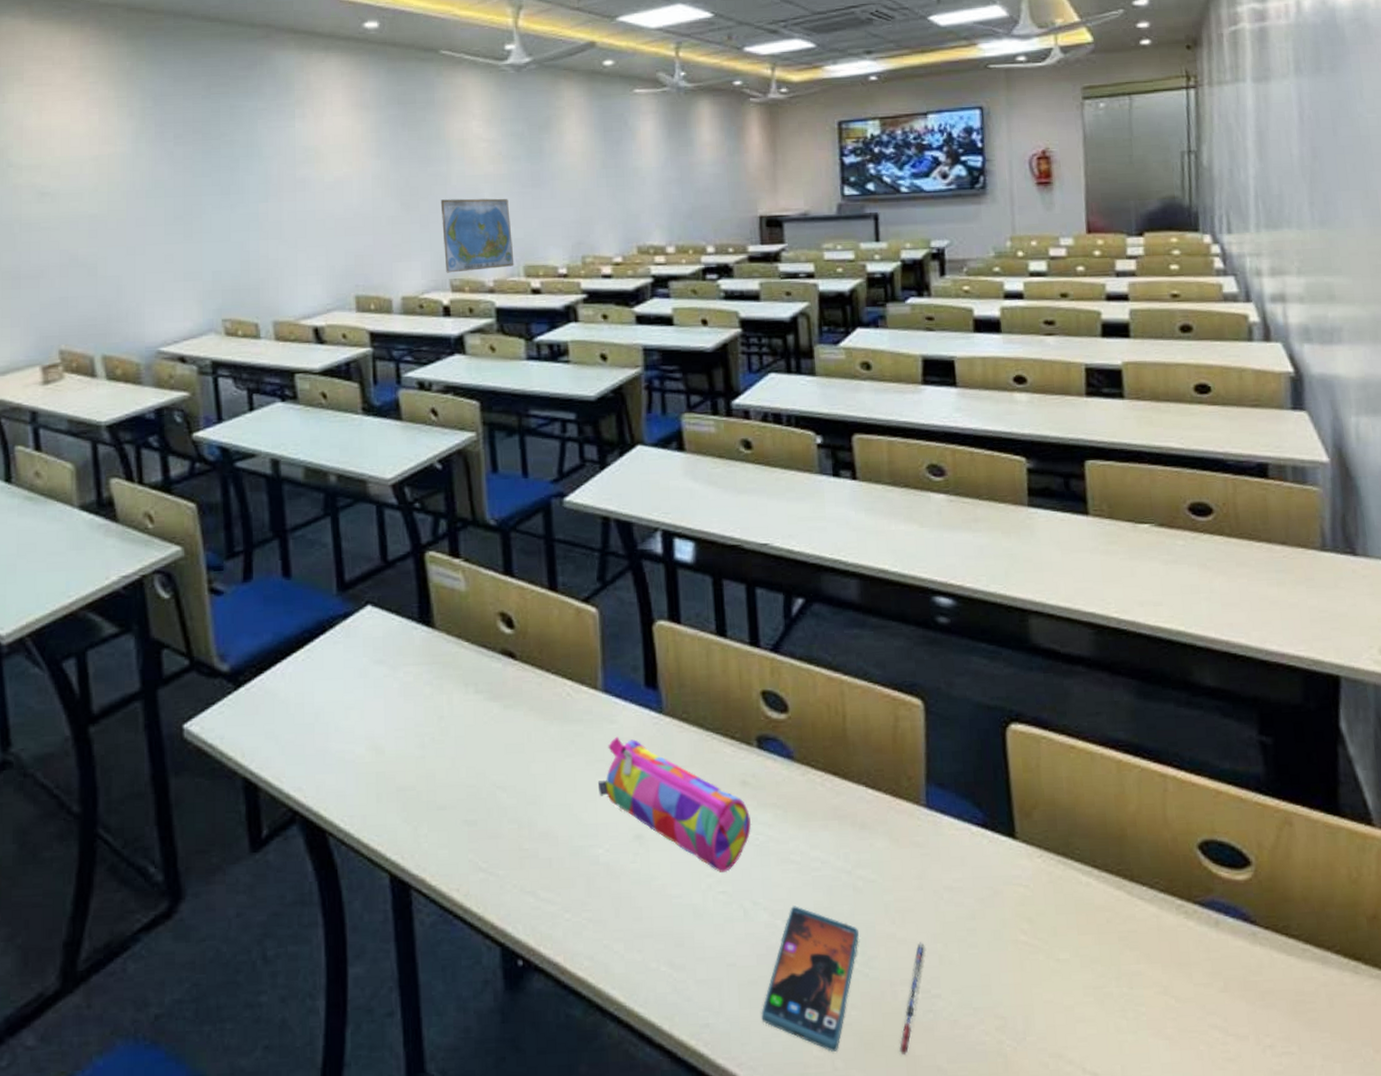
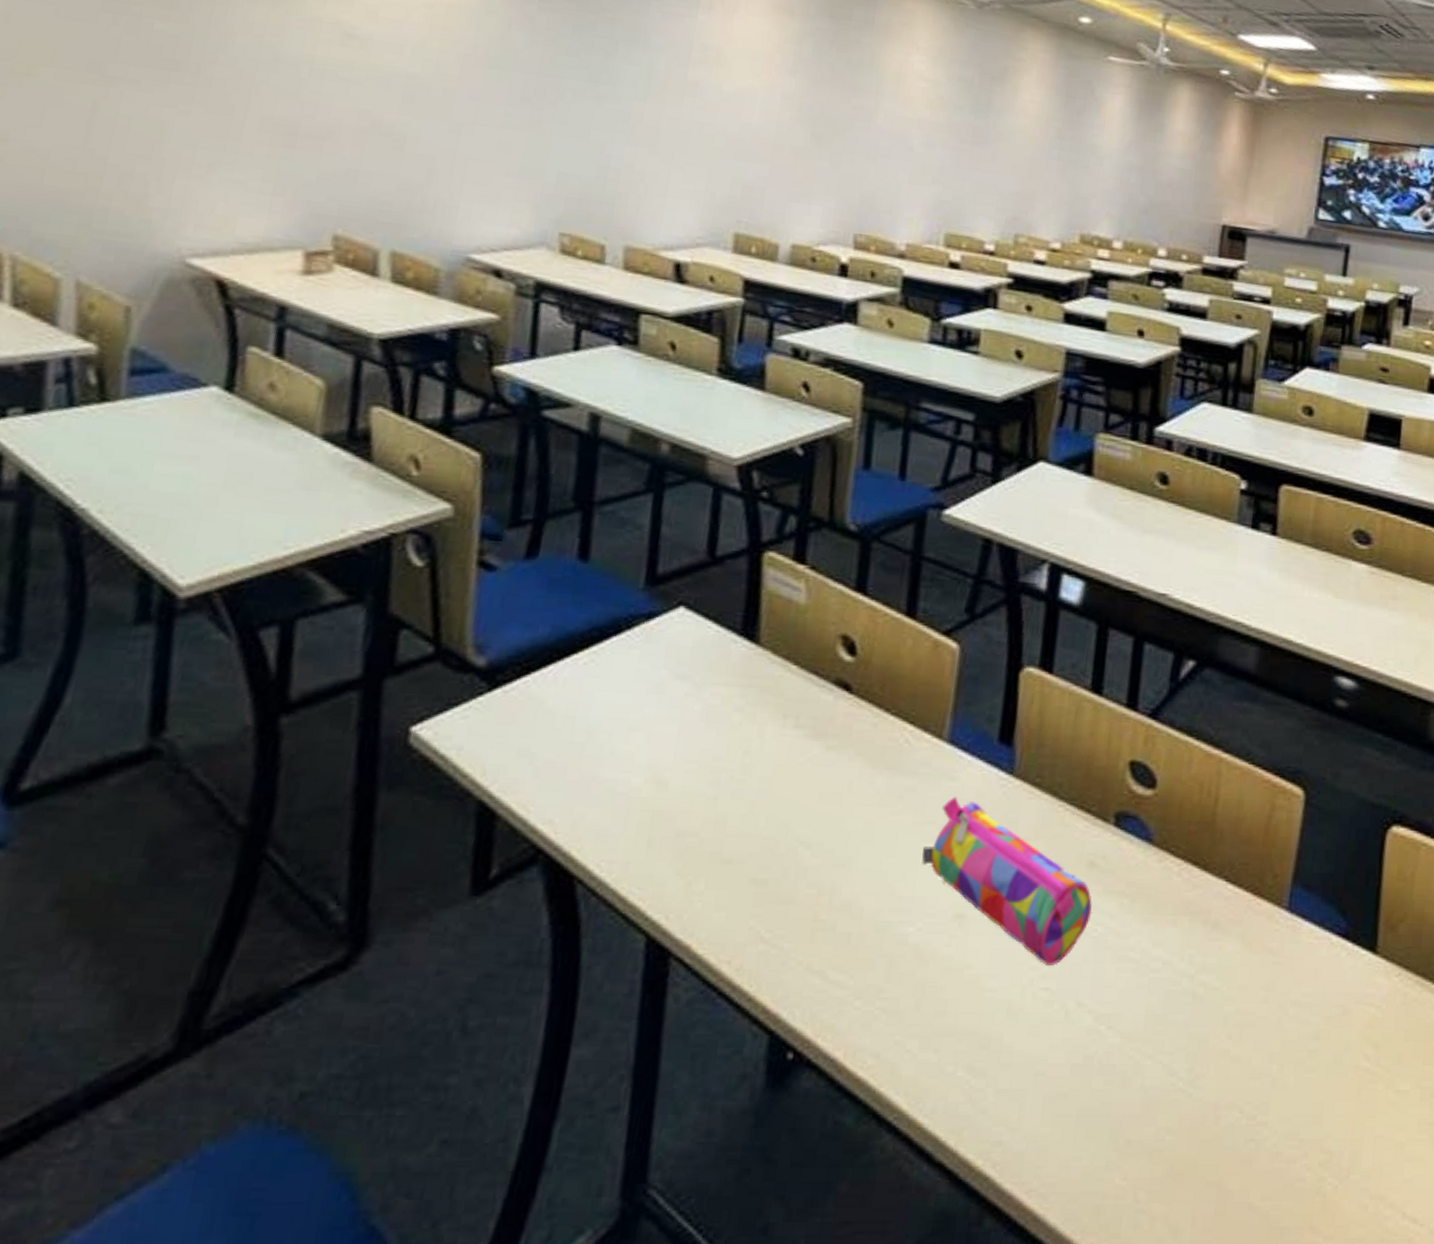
world map: present [440,198,514,273] -> none [851,138,941,232]
smartphone: present [761,906,859,1053] -> none [1063,1010,1190,1183]
pen: present [900,942,925,1056] -> none [1211,1061,1259,1190]

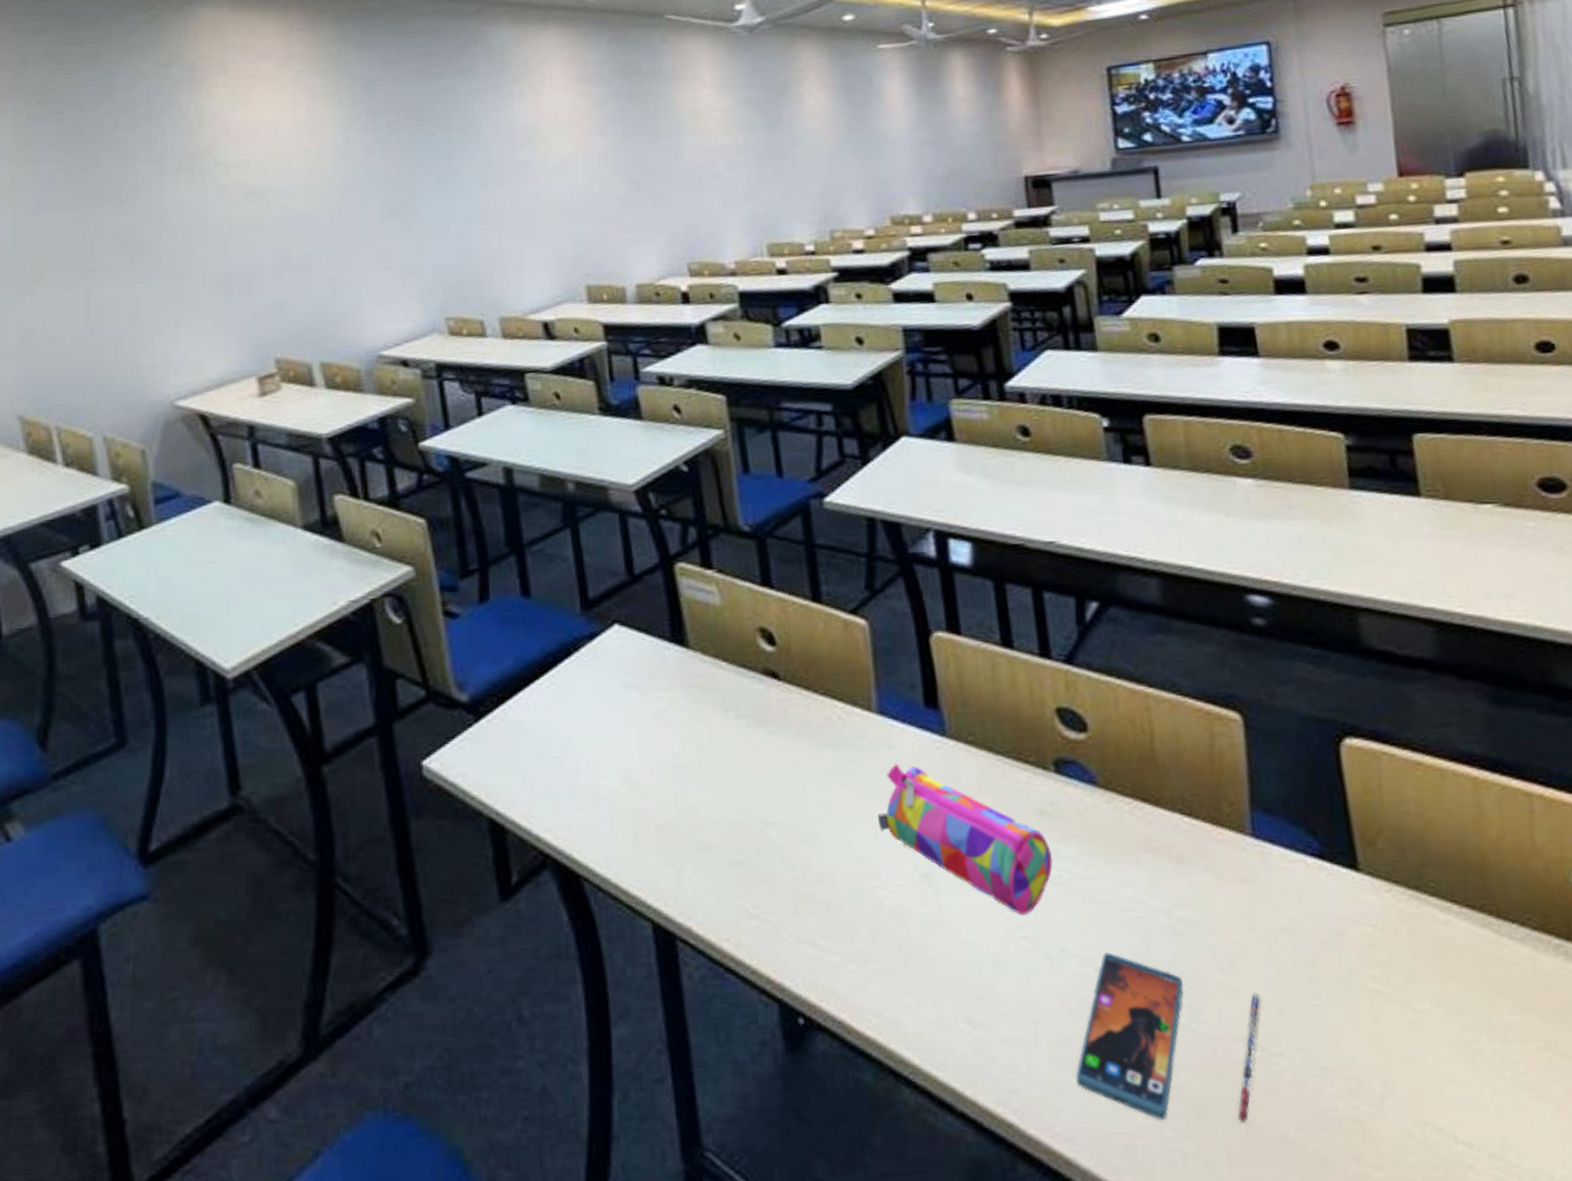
smartphone: none [1063,1010,1190,1183] -> present [1076,952,1184,1121]
pen: none [1211,1061,1259,1190] -> present [1238,992,1261,1124]

